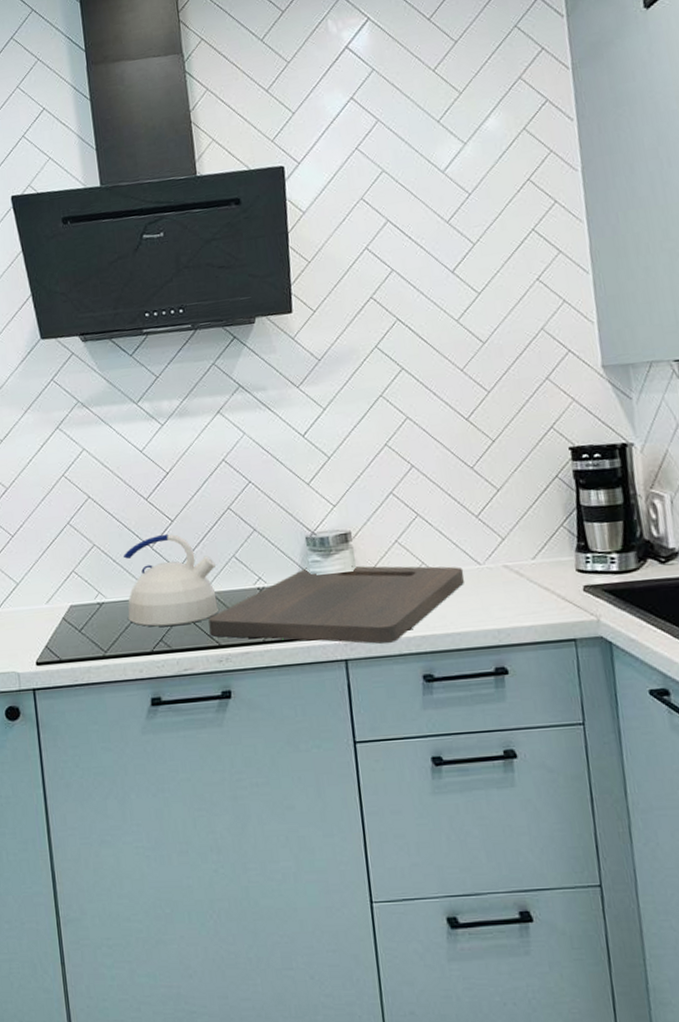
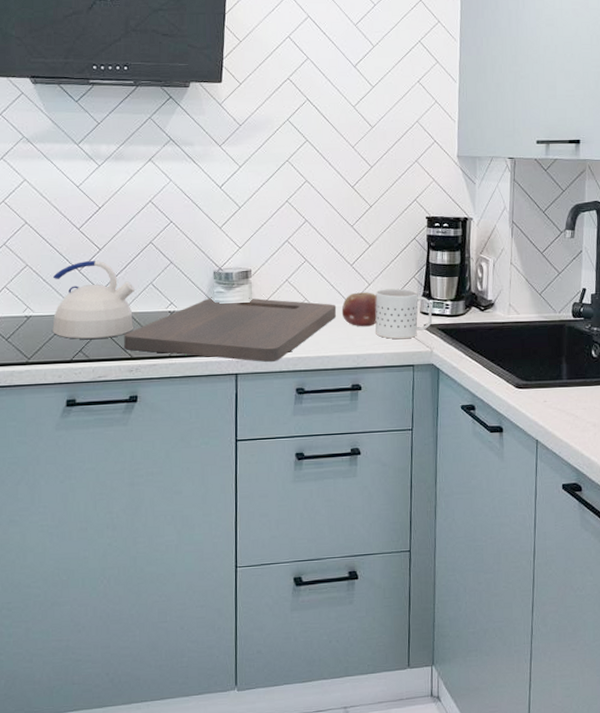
fruit: none [470,548,519,594] -> present [341,292,377,327]
mug: none [512,541,594,607] -> present [375,288,433,340]

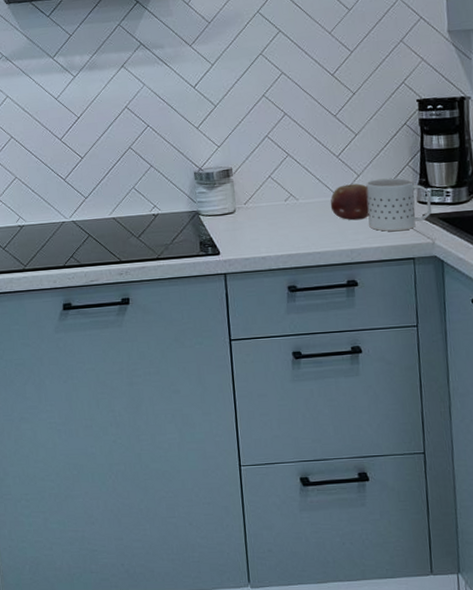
kettle: present [52,260,135,340] -> none [40,168,121,246]
cutting board: present [124,297,337,363] -> none [111,196,325,262]

